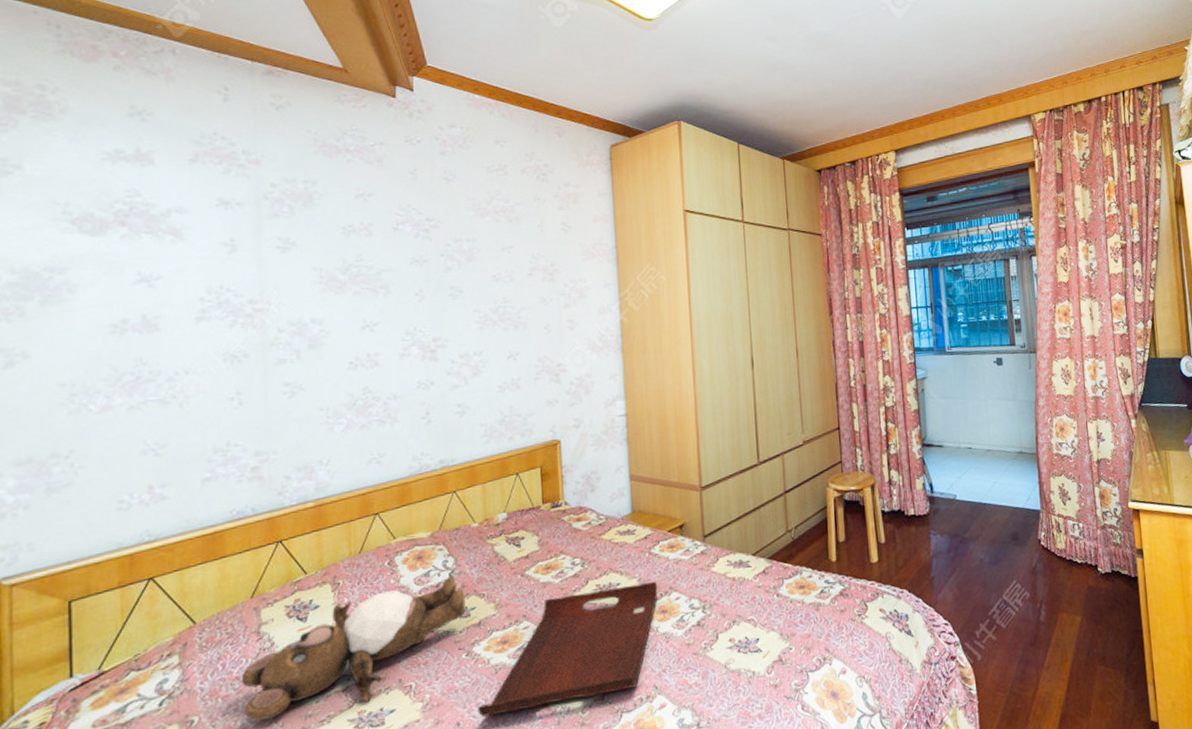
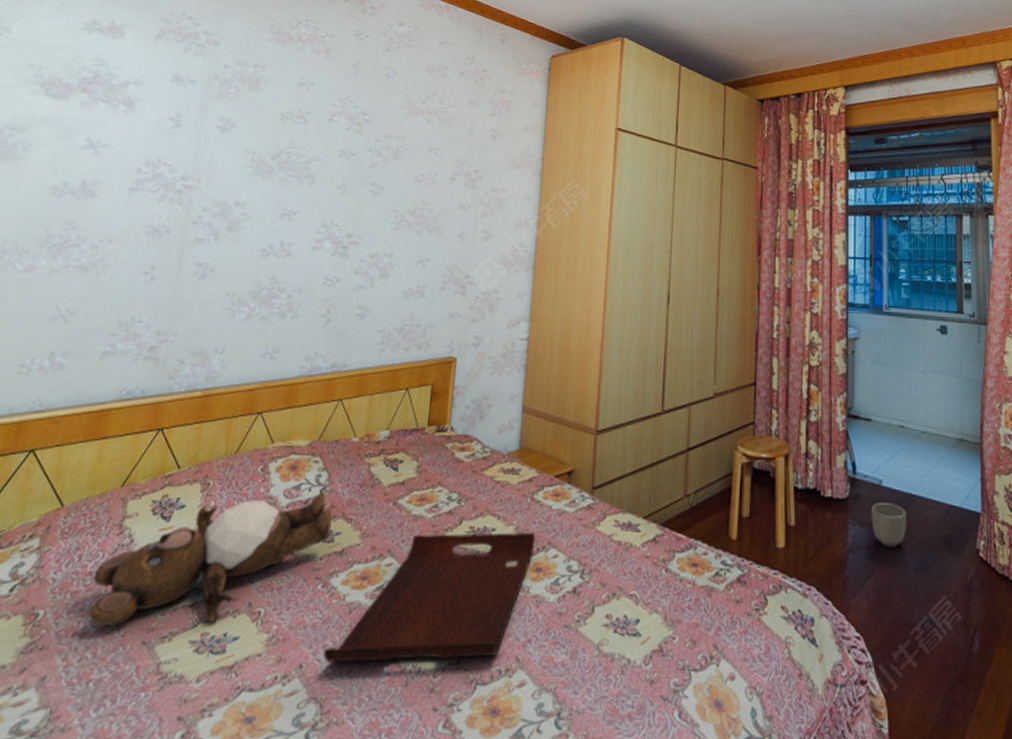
planter: none [949,512,980,549] -> present [871,503,906,547]

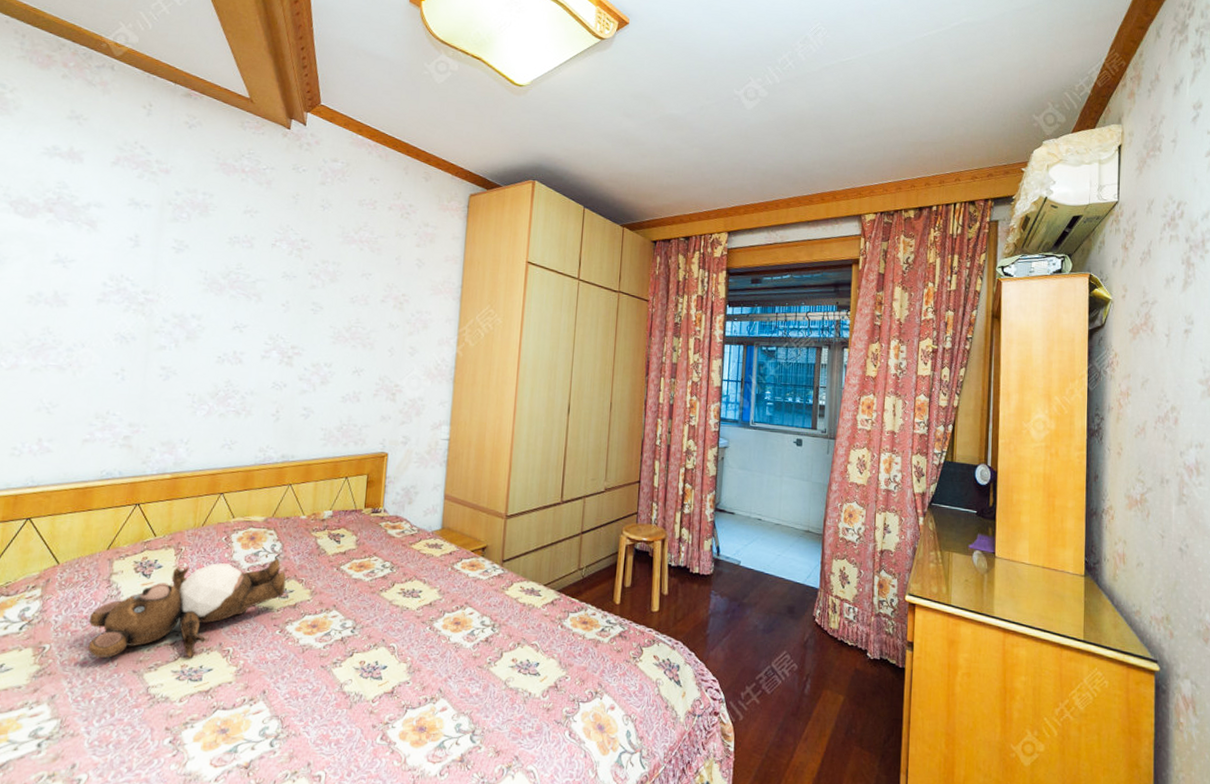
serving tray: present [323,532,536,663] -> none [282,594,455,690]
planter: present [871,503,906,547] -> none [730,579,758,613]

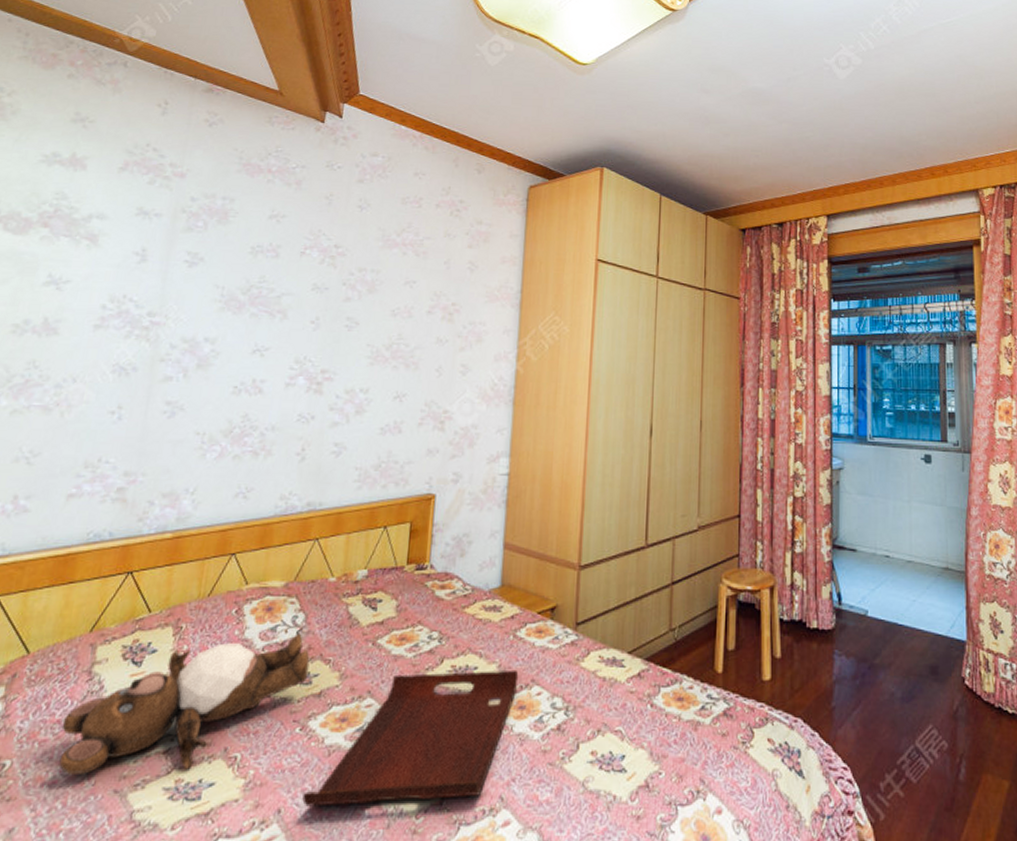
serving tray: none [282,594,455,690] -> present [302,669,519,807]

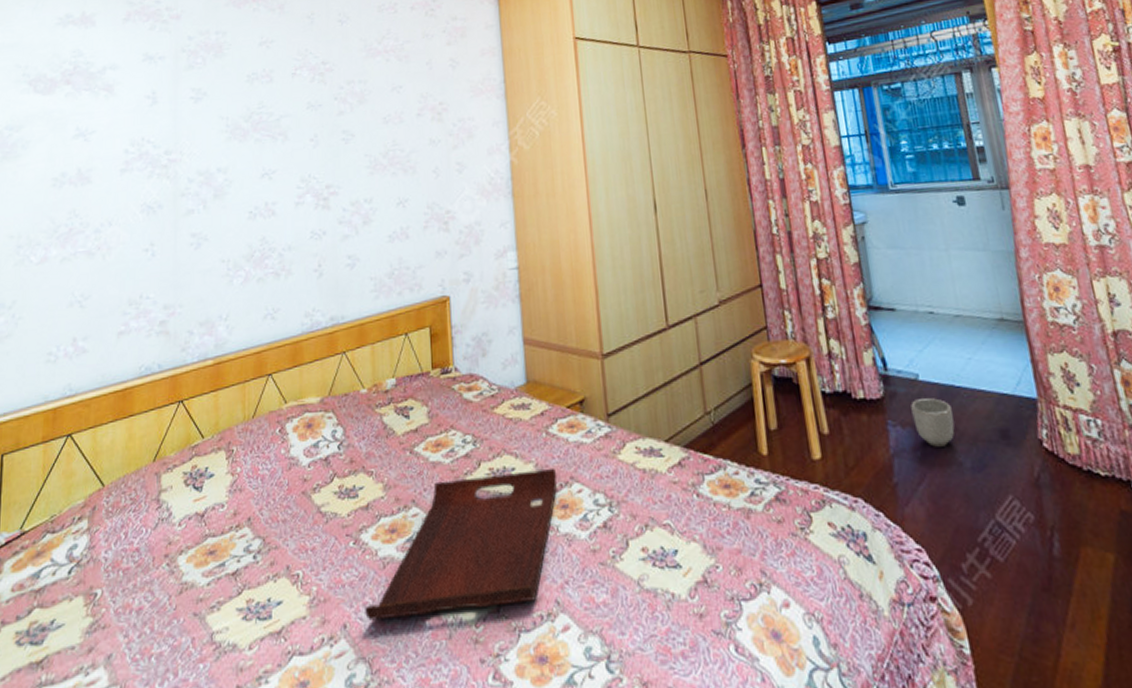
teddy bear: present [59,633,310,774] -> none [140,447,354,600]
planter: none [857,633,892,677] -> present [910,398,955,447]

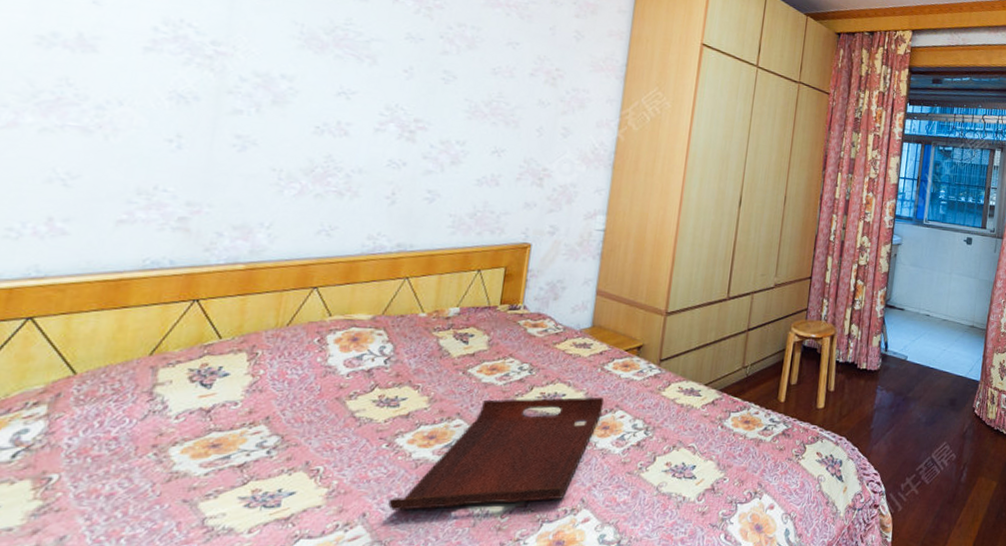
planter: present [910,398,955,447] -> none [895,373,923,407]

